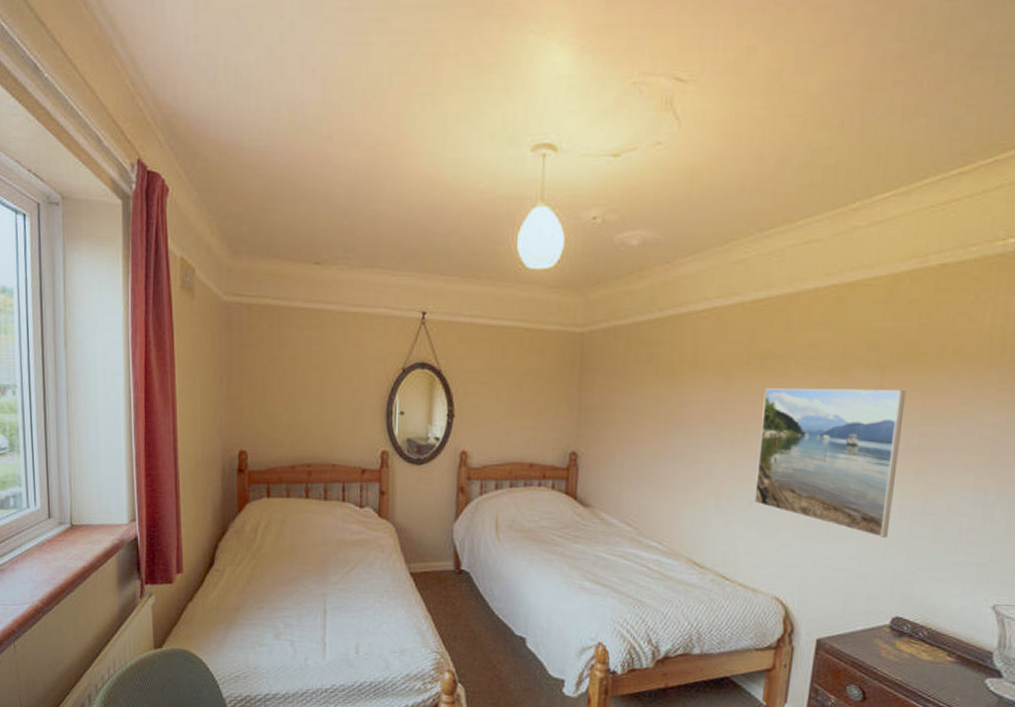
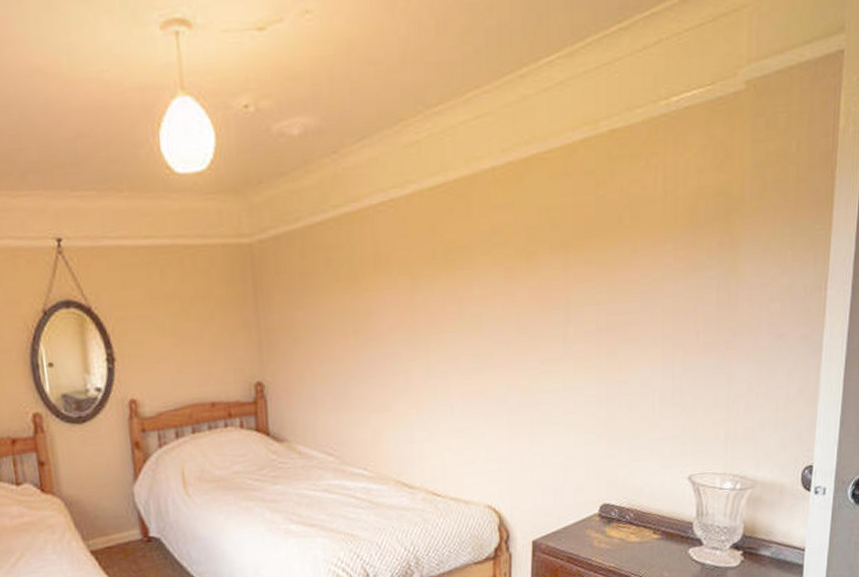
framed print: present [754,388,907,538] -> none [453,269,591,426]

